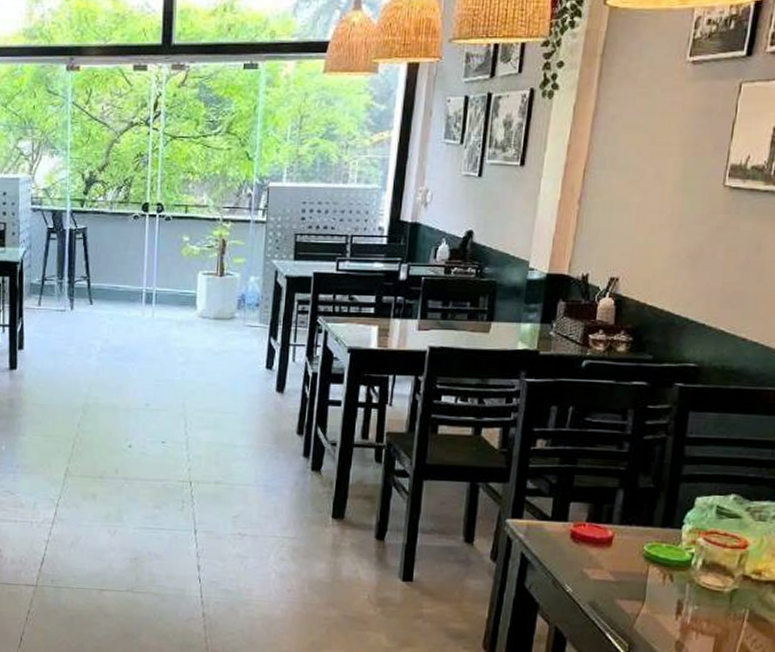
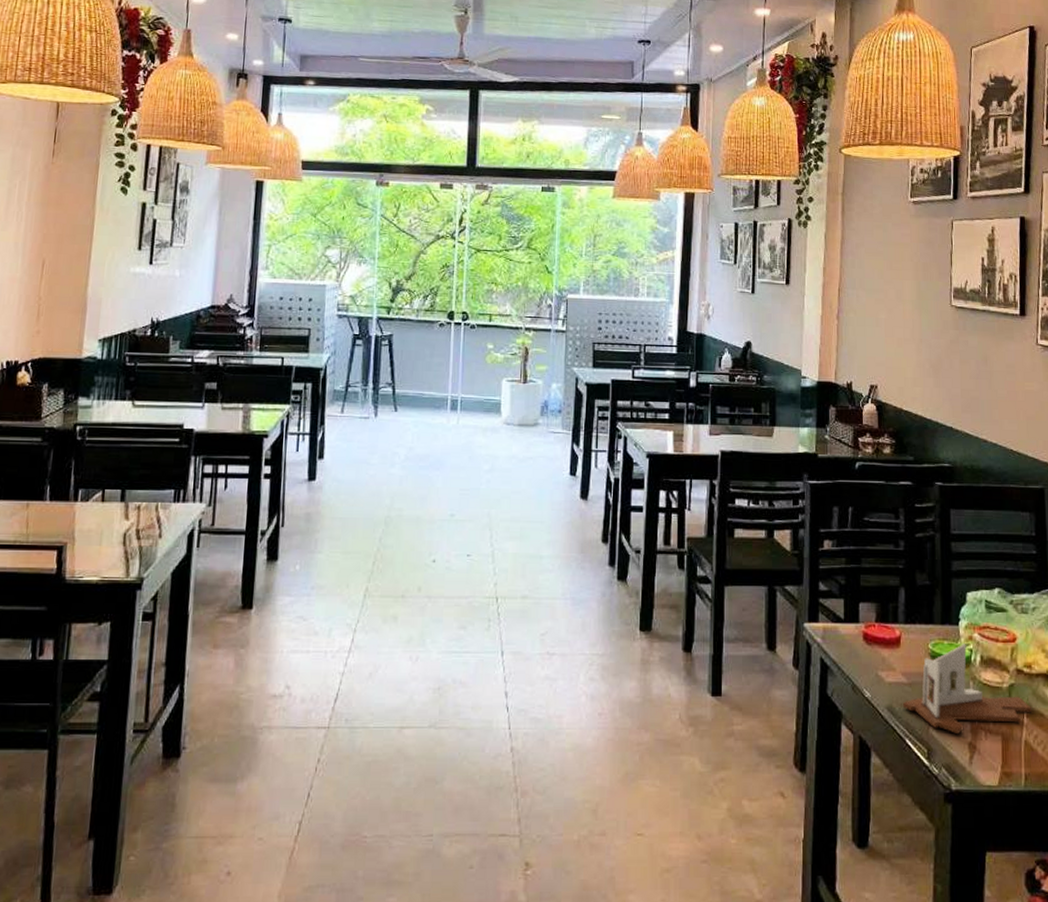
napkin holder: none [606,547,754,632] -> present [902,644,1031,734]

